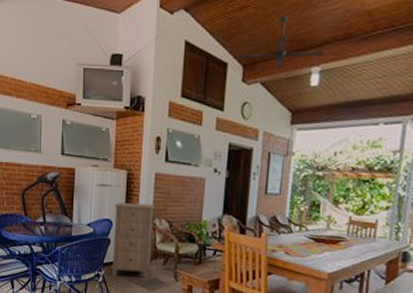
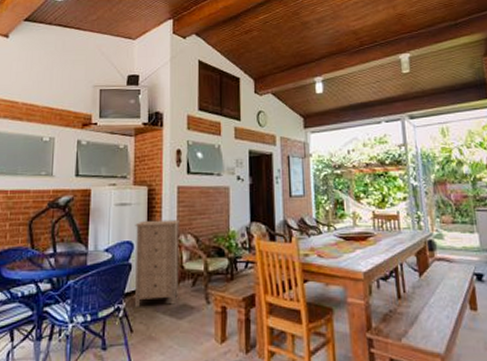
ceiling fan: present [237,15,327,70] -> none [247,36,326,81]

